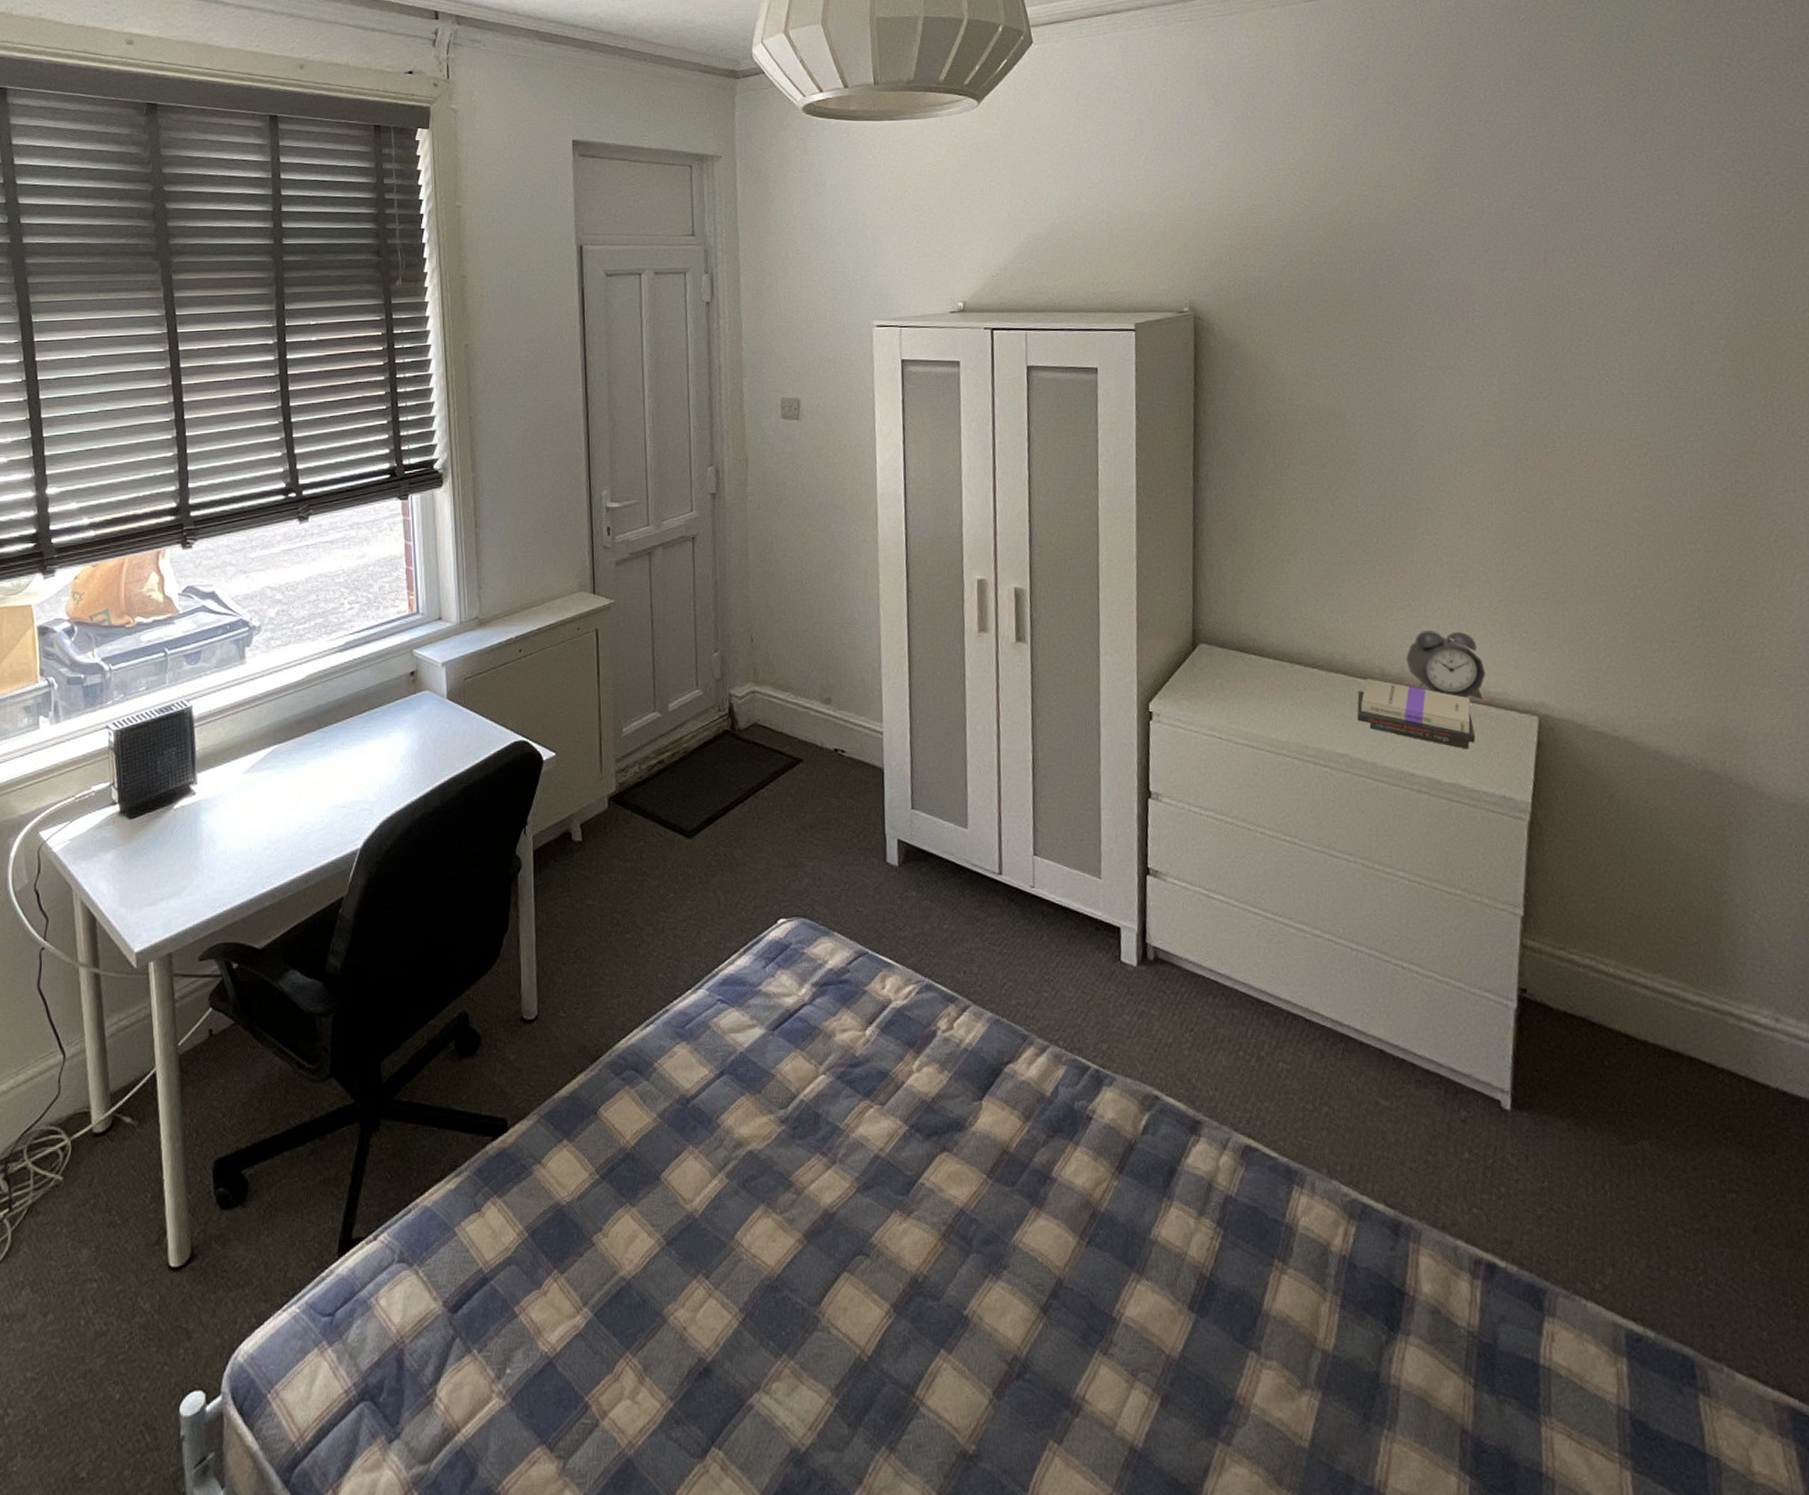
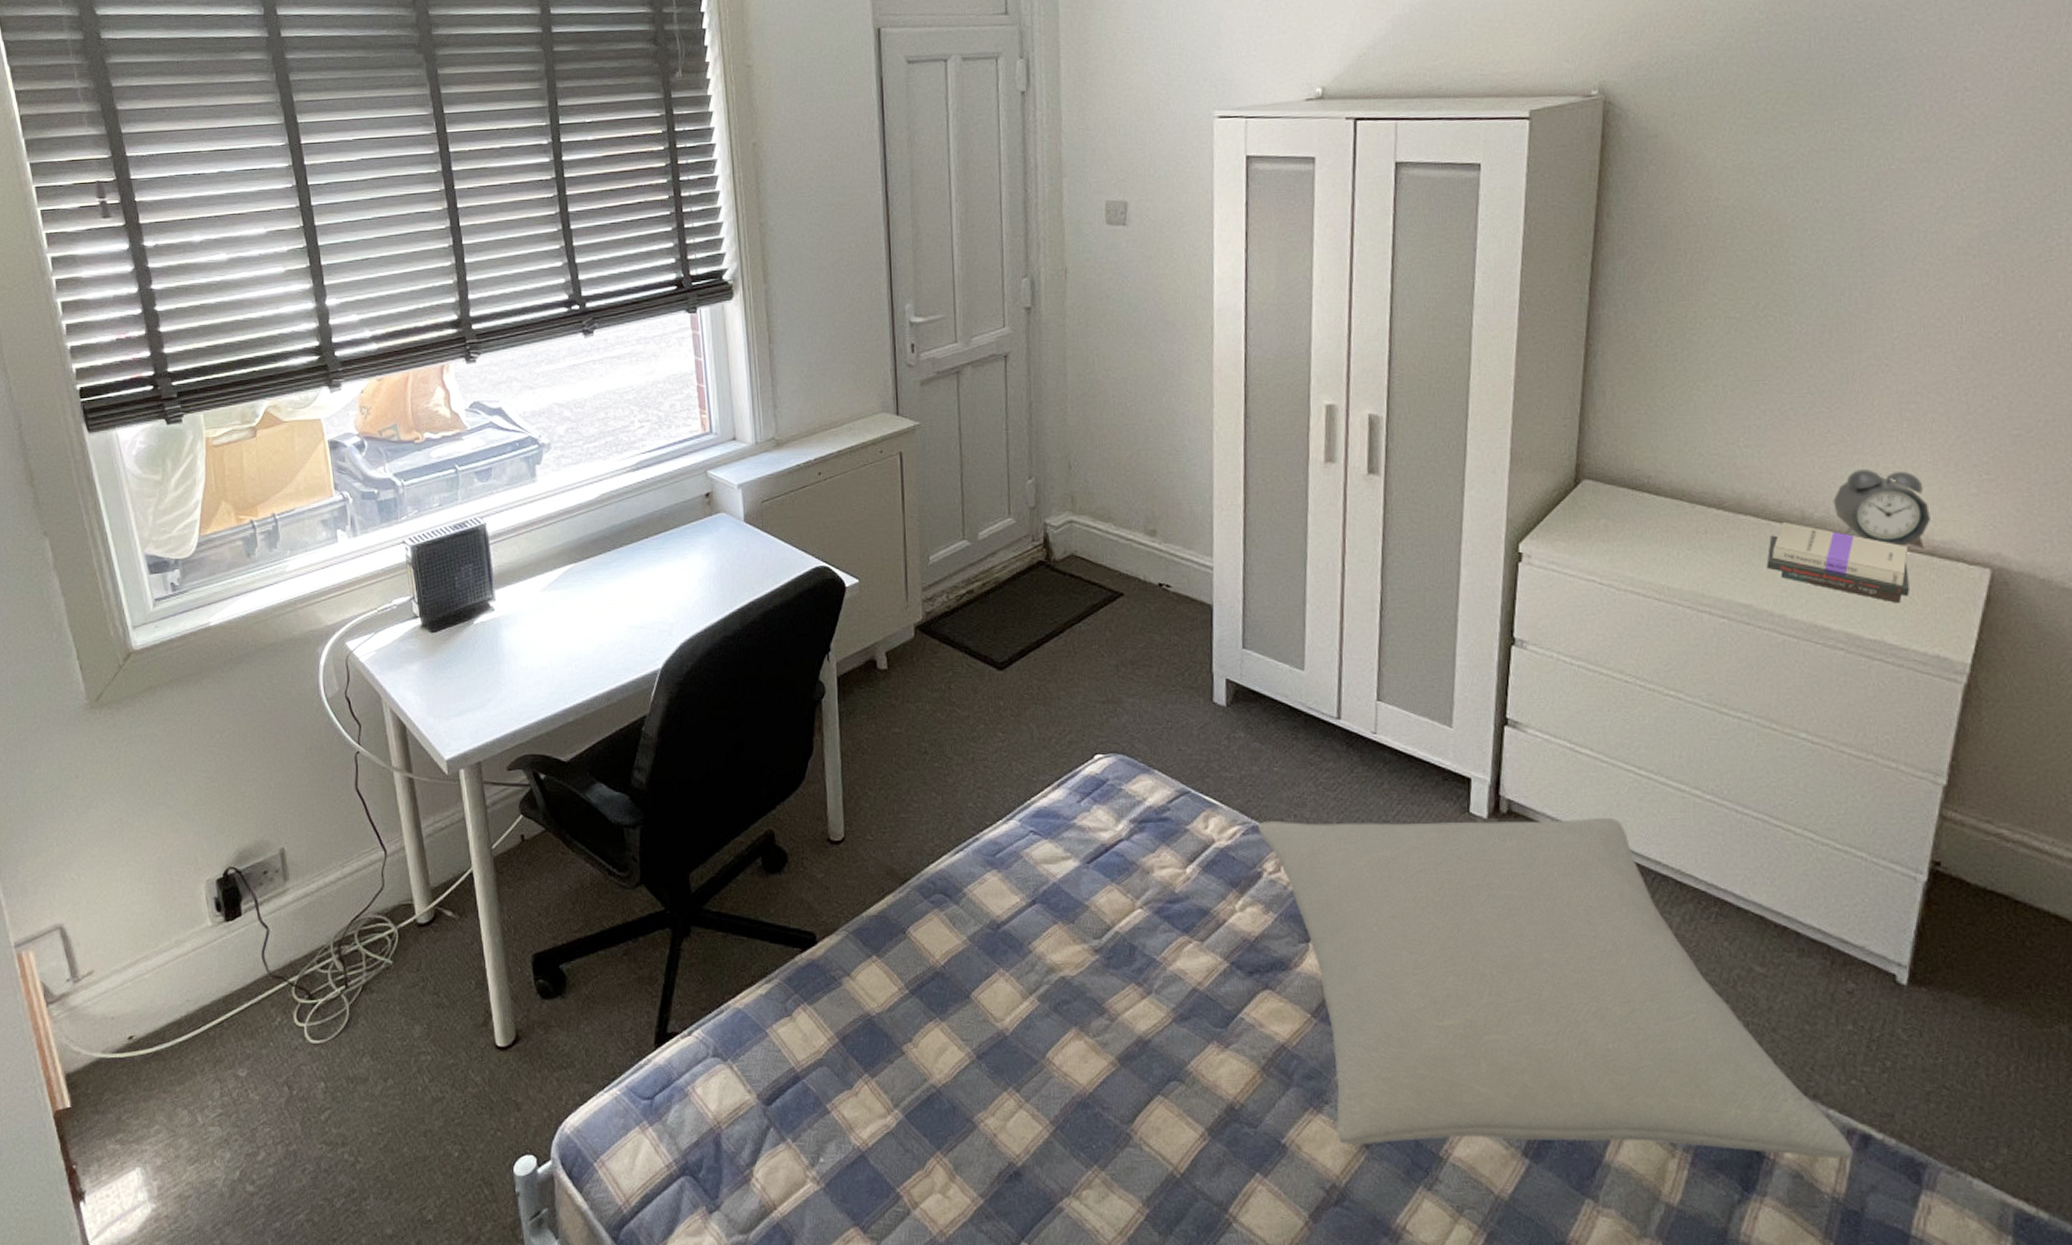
pillow: none [930,960,1481,1311] -> present [1257,817,1853,1158]

